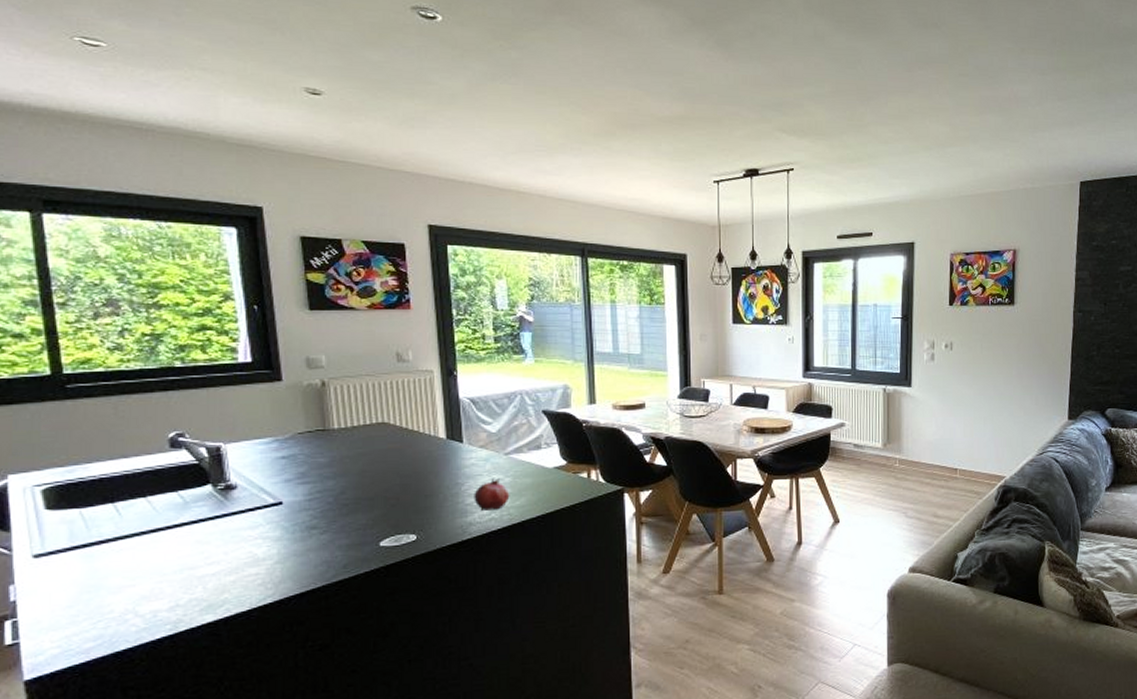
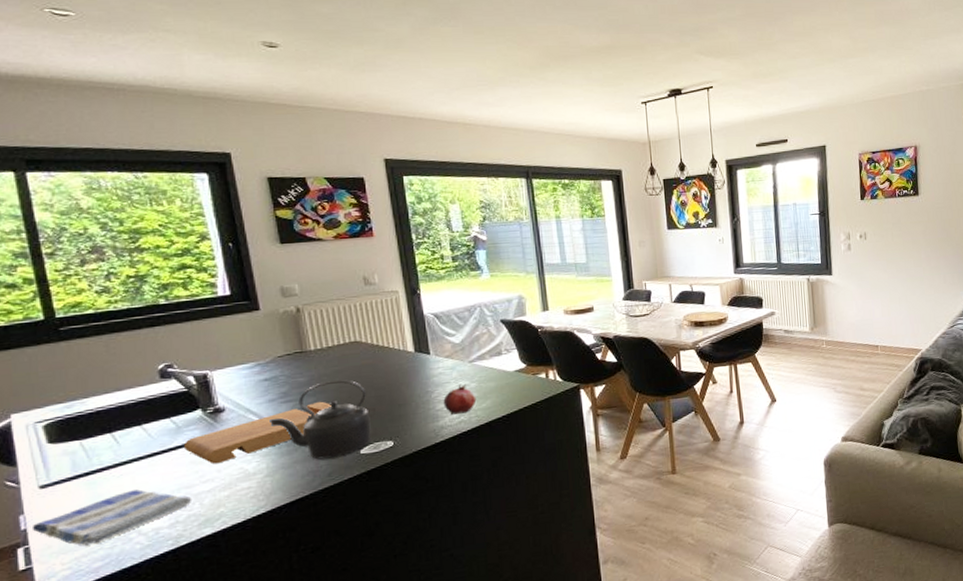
dish towel: none [21,567,195,624] -> present [31,489,192,546]
cutting board: none [189,485,352,546] -> present [183,401,331,464]
kettle: none [284,464,393,549] -> present [270,380,372,460]

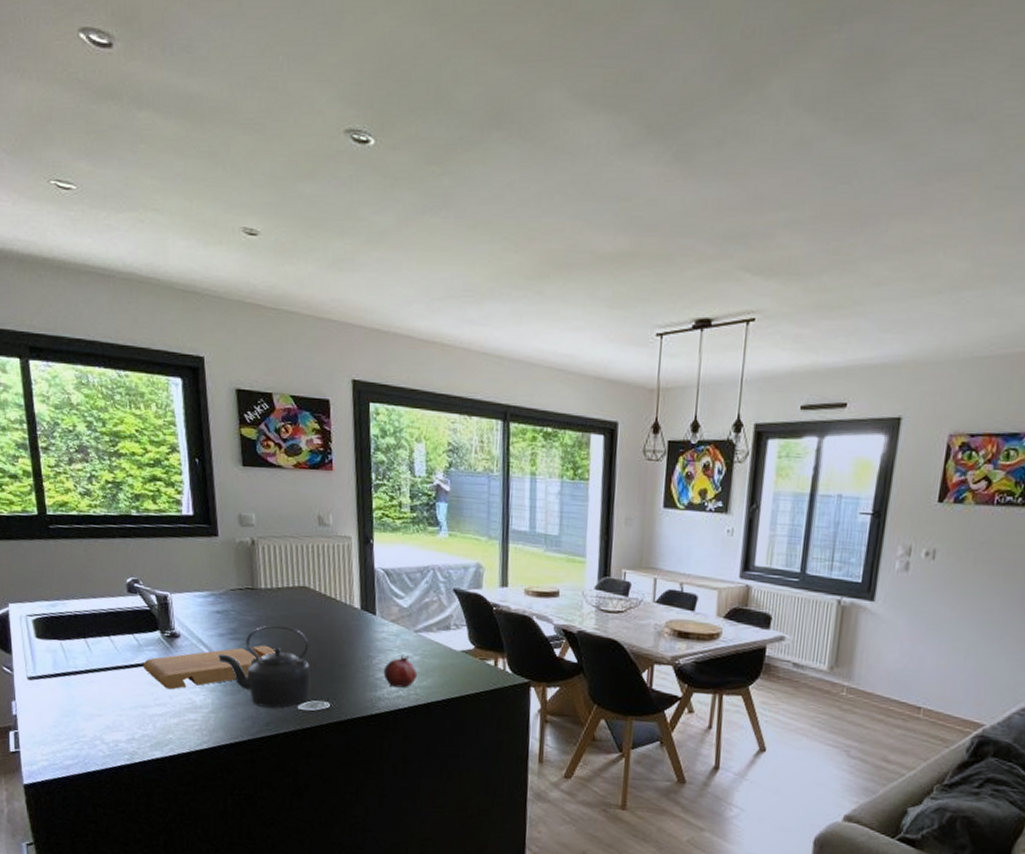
dish towel: present [31,489,192,546] -> none [20,698,147,743]

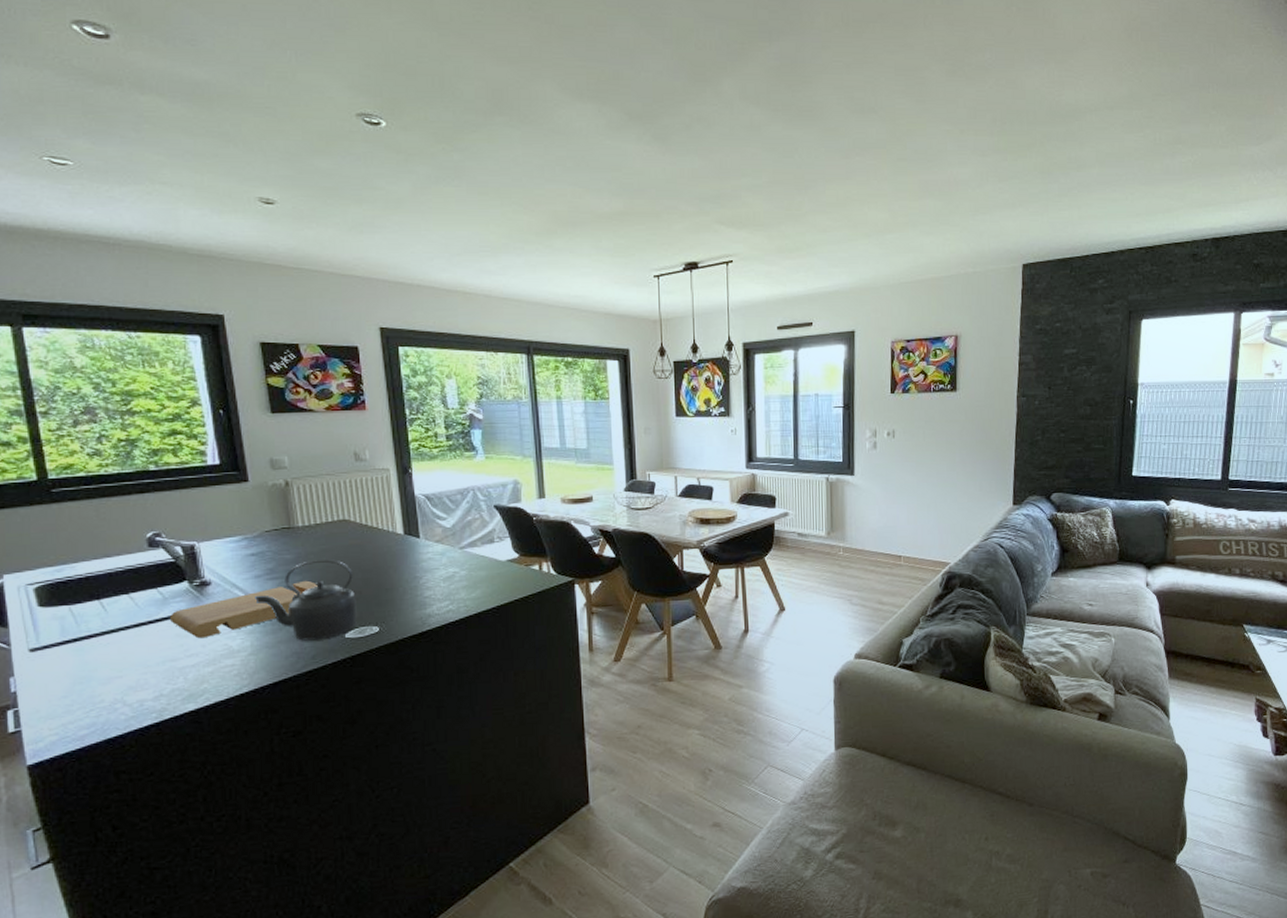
fruit: present [383,654,418,688] -> none [431,570,466,604]

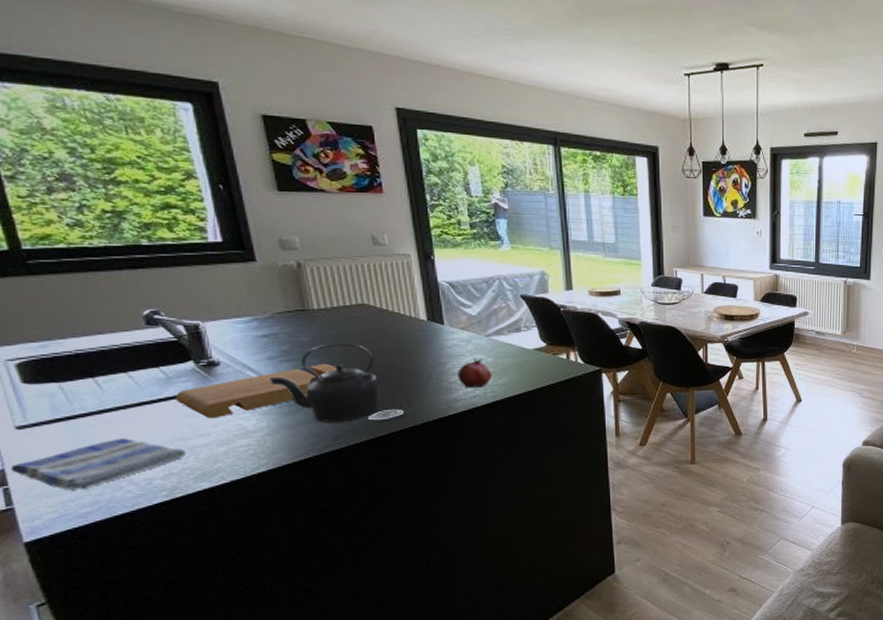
dish towel: none [21,659,177,713] -> present [10,438,187,491]
fruit: none [431,570,466,604] -> present [457,357,493,389]

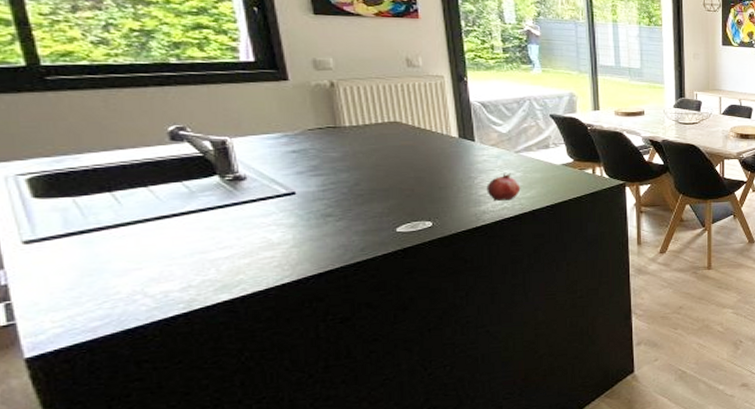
dish towel: present [10,438,187,491] -> none [14,252,208,305]
cutting board: present [175,363,337,419] -> none [197,177,367,232]
kettle: present [269,343,380,423] -> none [297,159,409,234]

